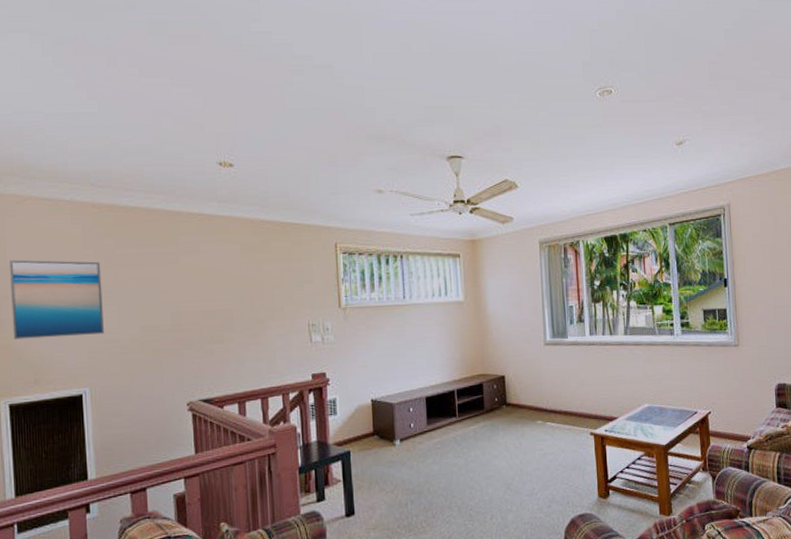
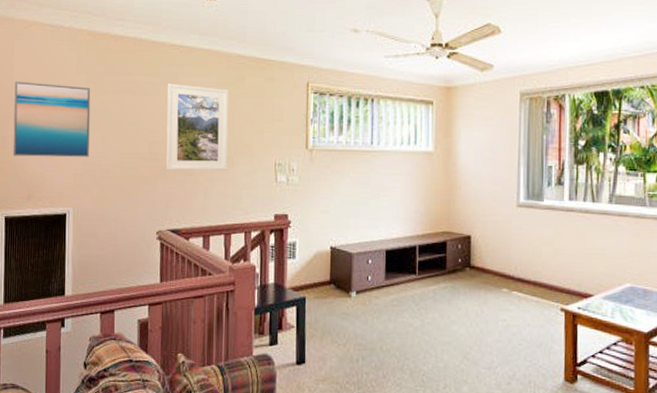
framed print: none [186,252,259,340] -> present [165,83,229,171]

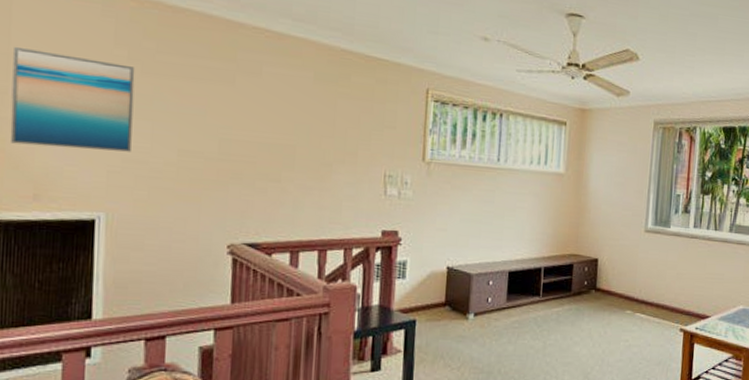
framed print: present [165,83,229,171] -> none [242,72,329,179]

